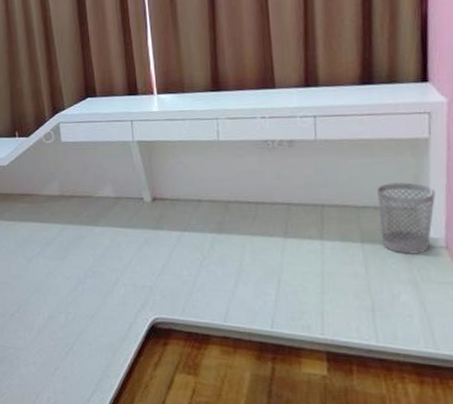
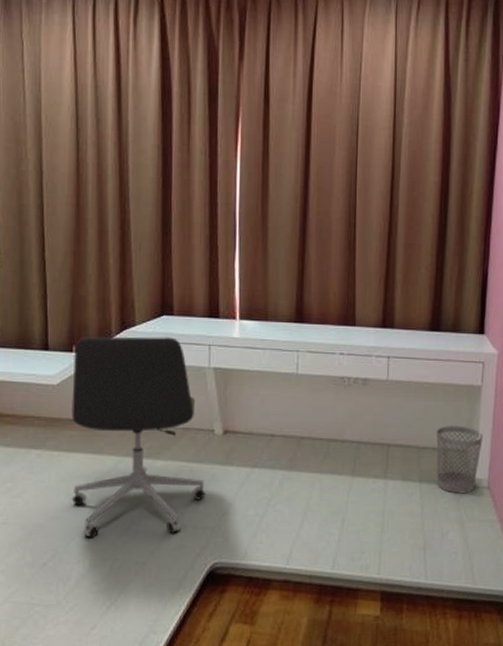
office chair: none [17,116,141,294] -> present [71,336,206,539]

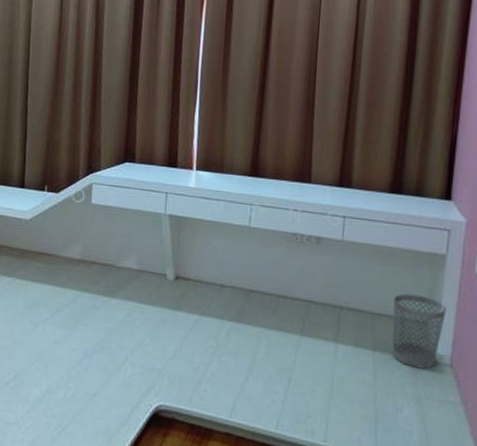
office chair: present [71,336,206,539] -> none [35,178,155,371]

